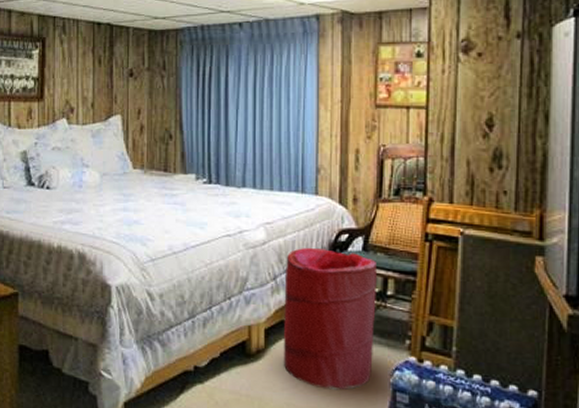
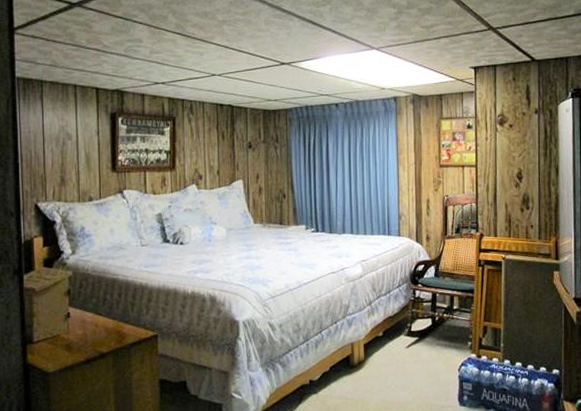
laundry hamper: present [284,247,378,390] -> none [377,277,446,387]

